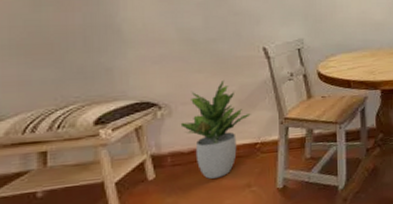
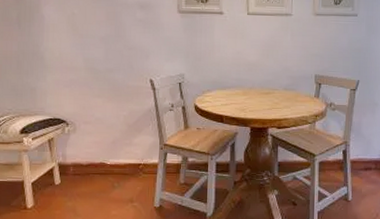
potted plant: present [180,80,251,179] -> none [81,106,137,190]

